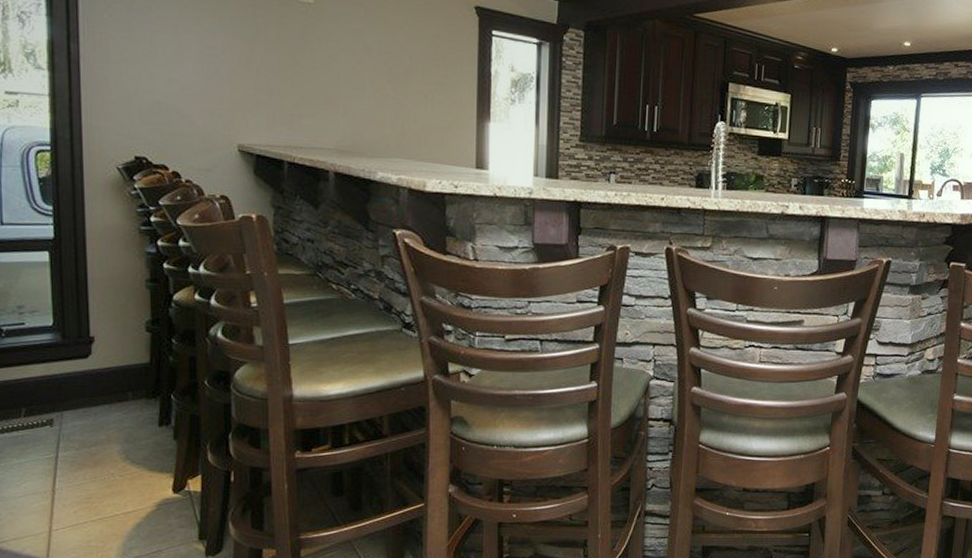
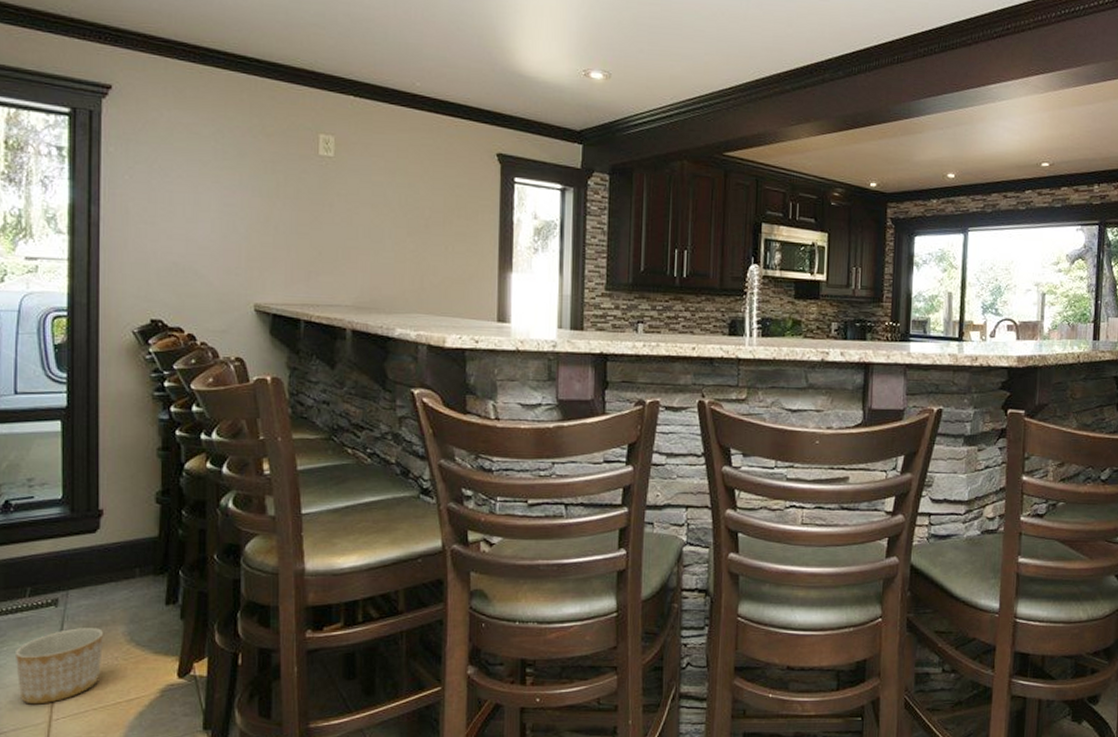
planter: none [13,446,100,516] -> present [16,628,104,705]

